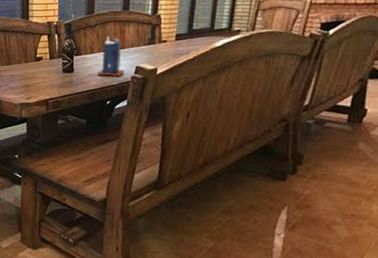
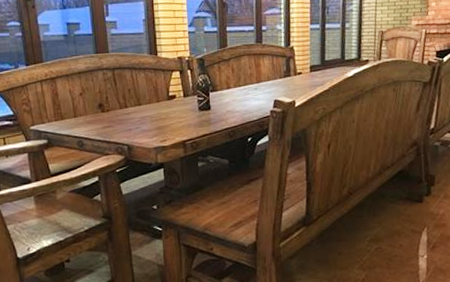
candle: present [97,36,125,76] -> none [235,70,263,112]

